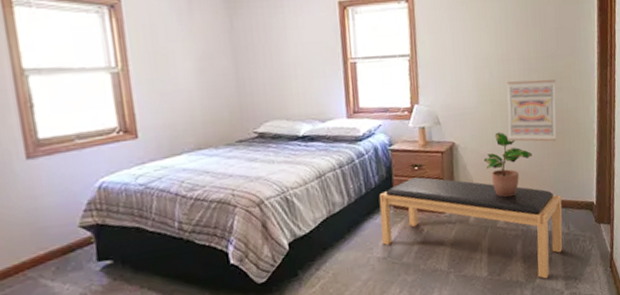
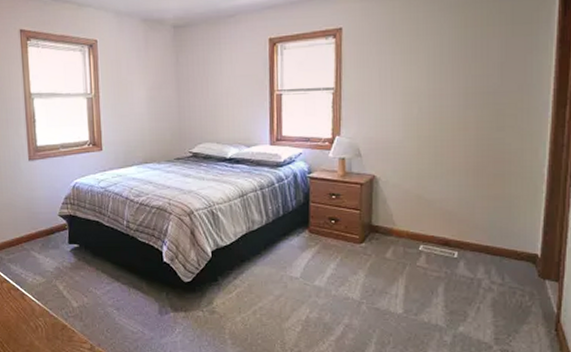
bench: present [379,177,563,279] -> none [295,206,496,329]
potted plant: present [483,132,533,198] -> none [406,168,463,237]
wall art: present [506,79,557,142] -> none [435,117,498,184]

